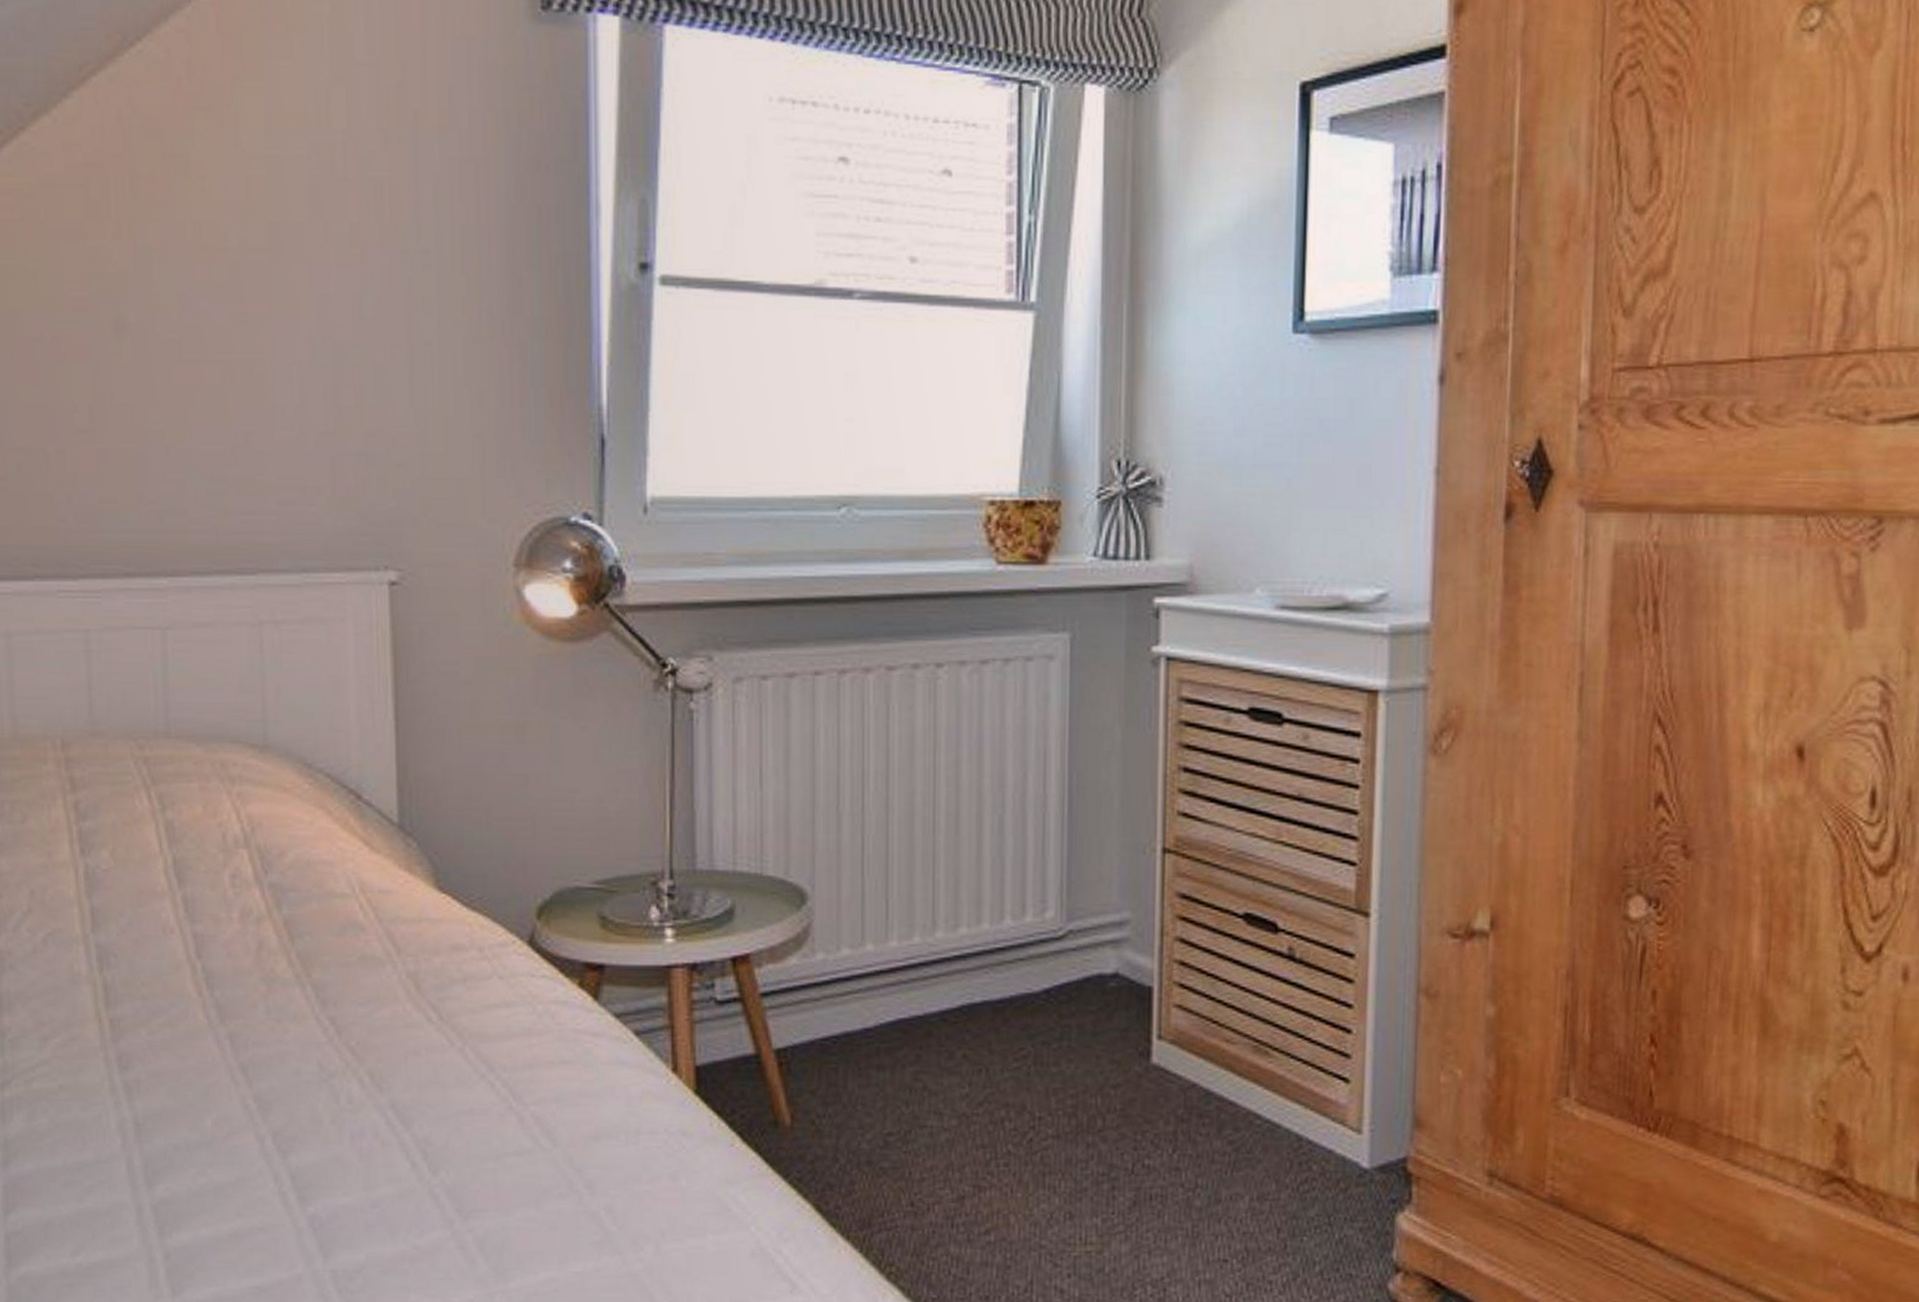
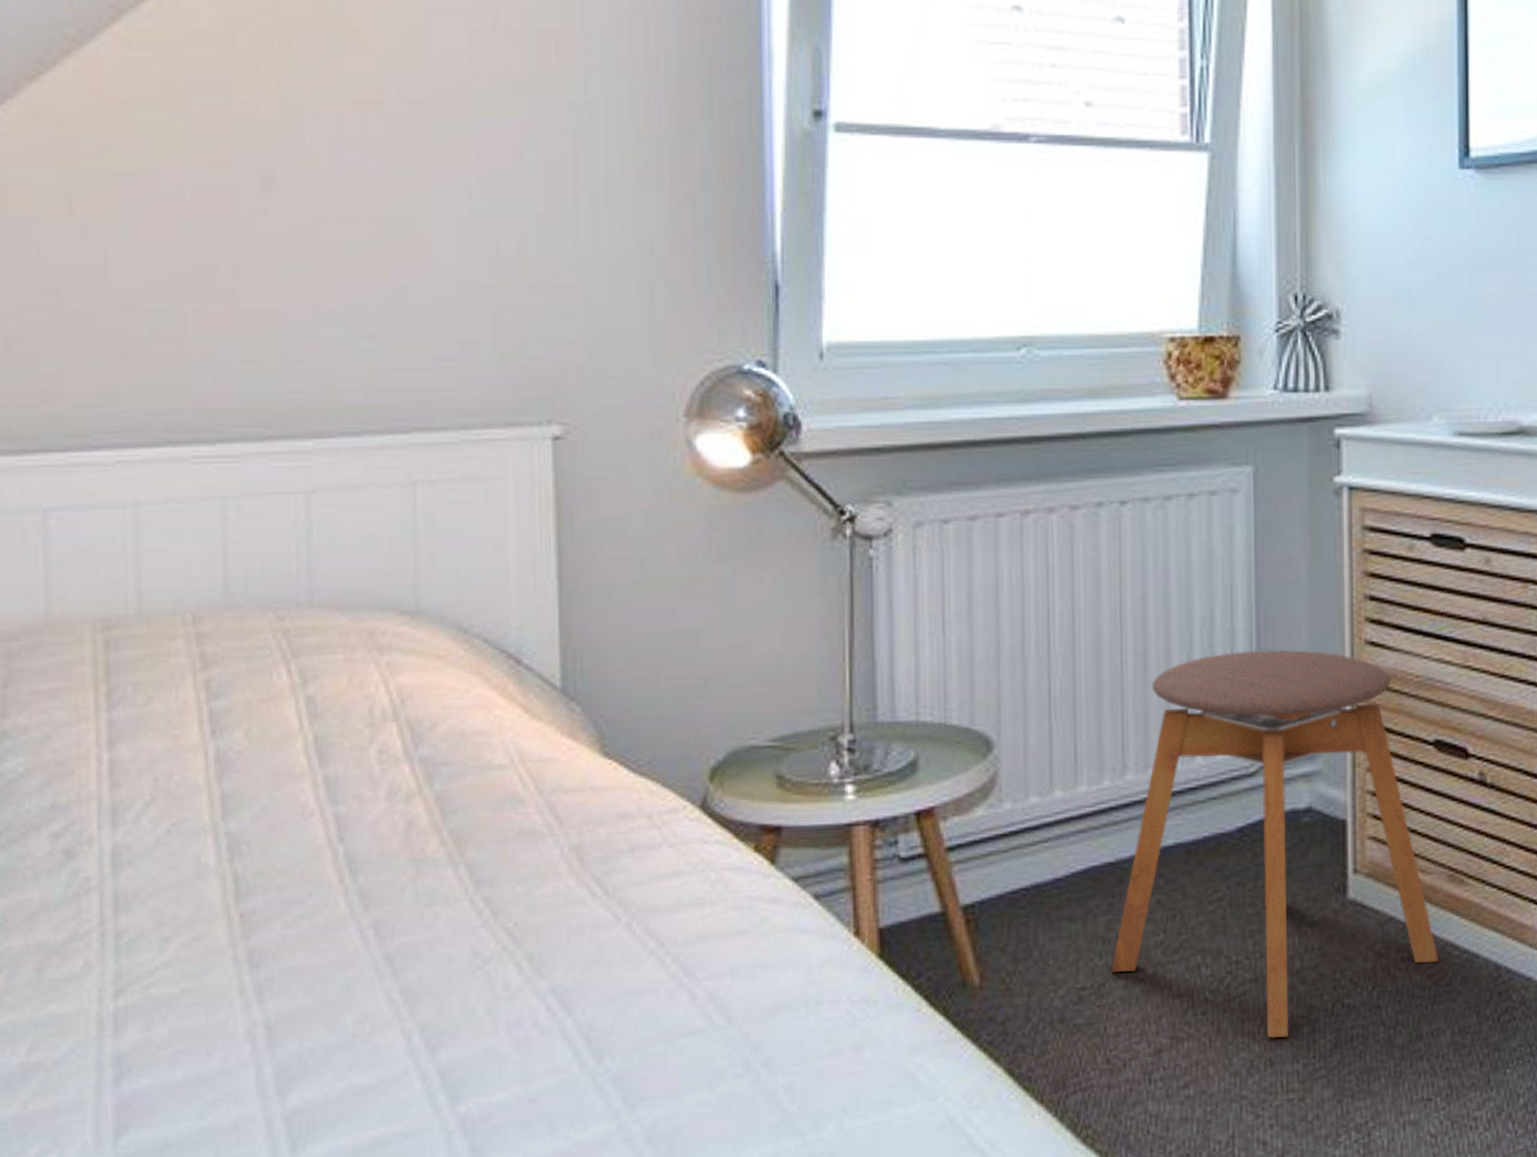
stool: none [917,816,1241,1193] -> present [1111,649,1439,1039]

